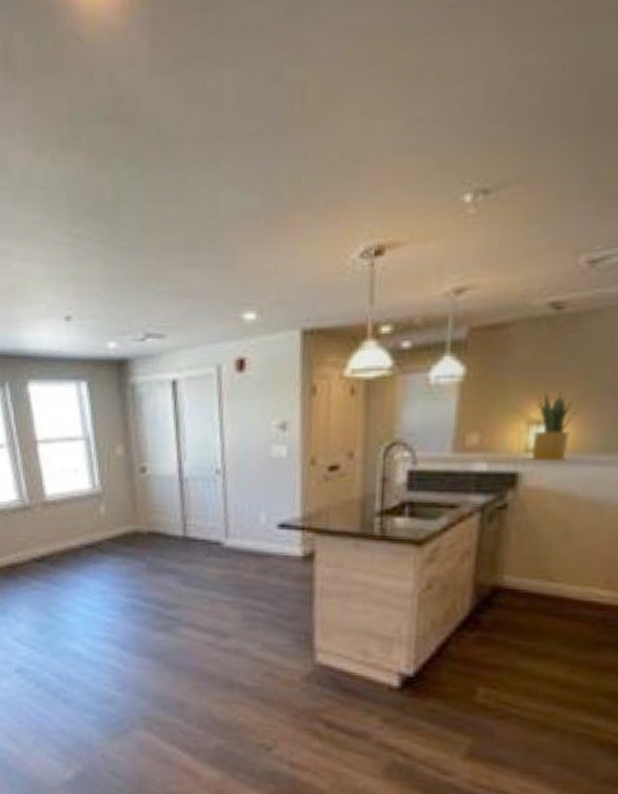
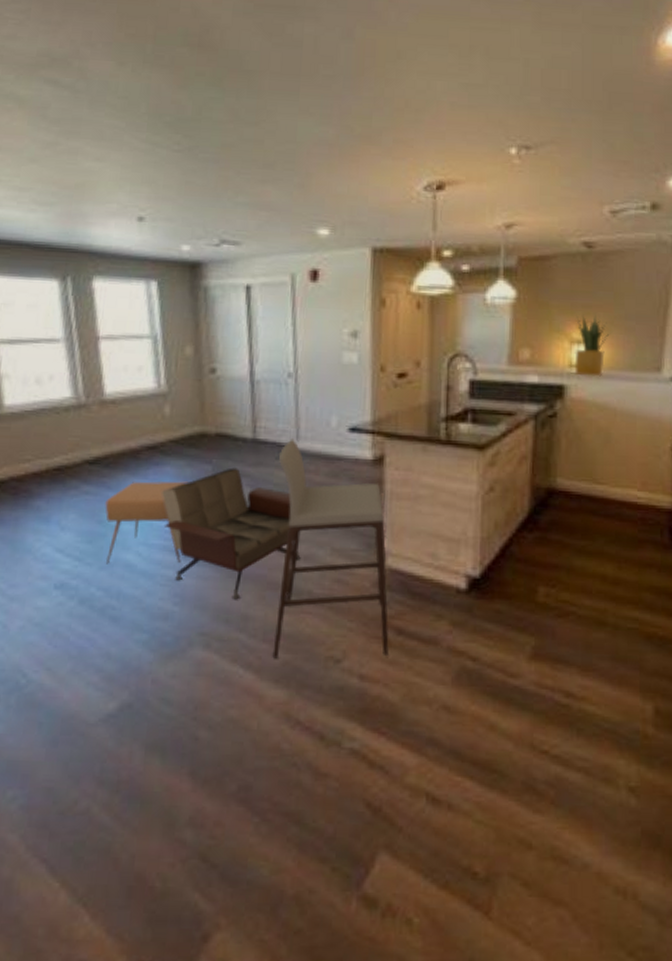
side table: none [52,577,126,653] -> present [105,481,189,564]
armchair: none [102,565,232,689] -> present [162,467,301,600]
bar stool: none [207,536,319,746] -> present [272,439,389,659]

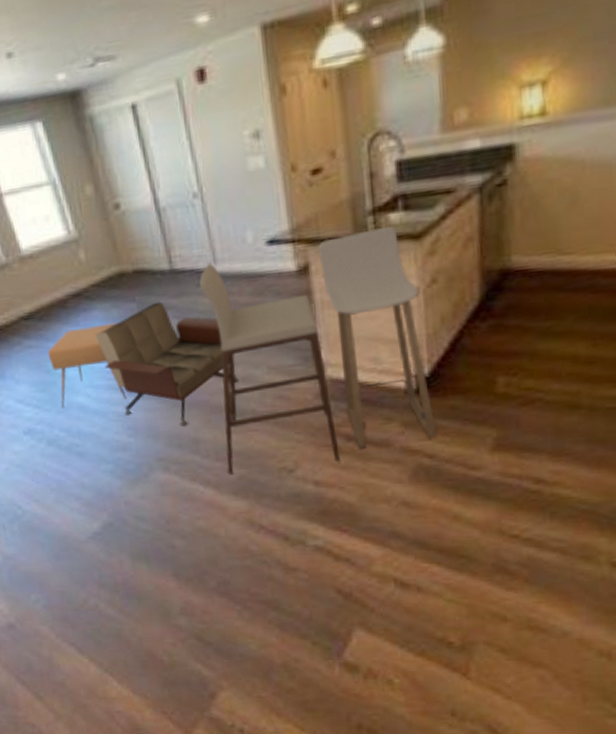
bar stool: none [394,433,482,644] -> present [318,225,437,449]
planter: present [574,315,610,377] -> none [525,43,573,128]

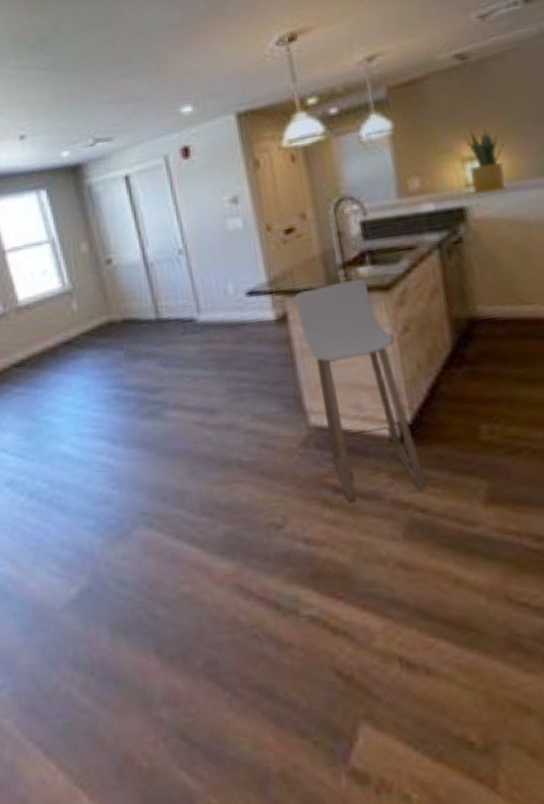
side table: present [47,322,127,408] -> none [35,369,112,458]
armchair: present [95,301,239,426] -> none [83,349,223,477]
bar stool: present [198,262,341,475] -> none [183,312,330,531]
planter: none [525,43,573,128] -> present [463,127,506,194]

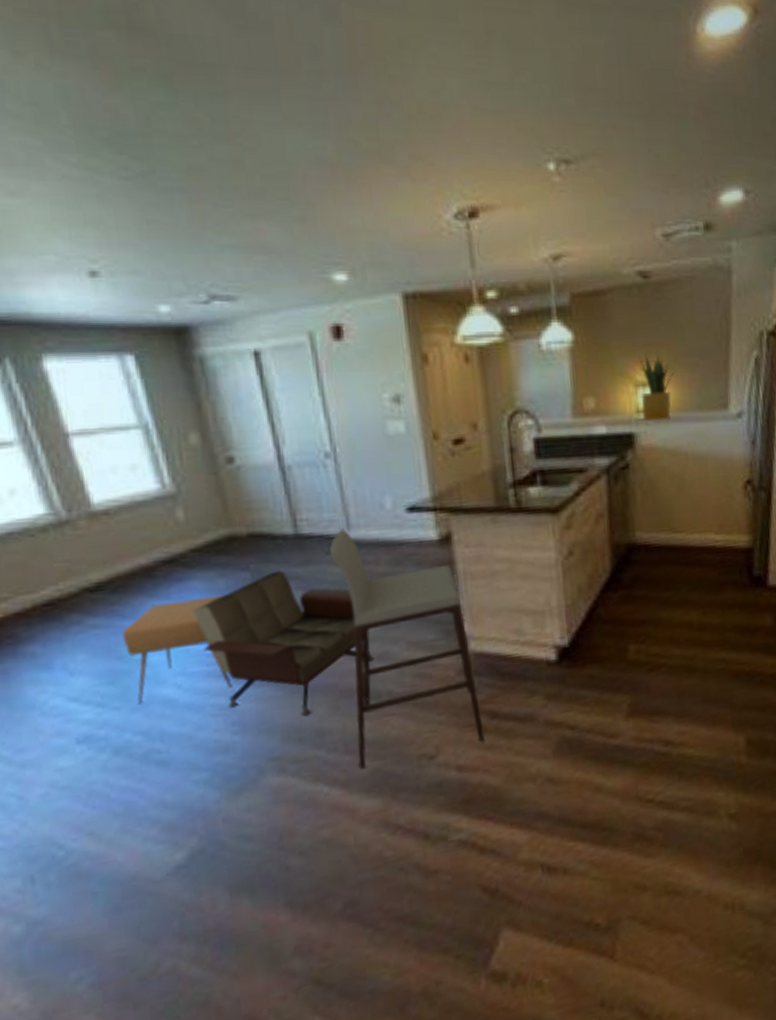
side table: none [35,369,112,458] -> present [122,594,233,705]
armchair: none [83,349,223,477] -> present [193,570,374,716]
bar stool: none [183,312,330,531] -> present [328,528,485,769]
bar stool: present [294,278,427,502] -> none [460,499,578,726]

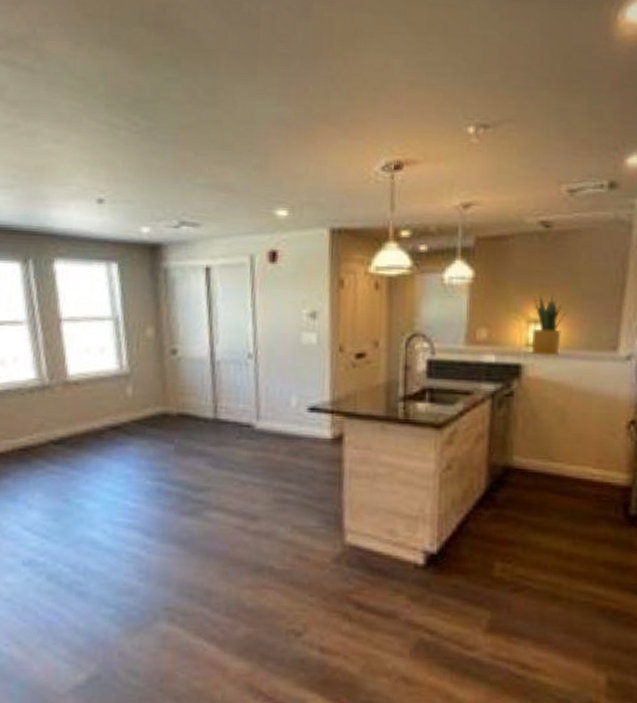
side table: present [122,594,233,705] -> none [70,460,152,542]
armchair: present [193,570,374,716] -> none [126,447,262,576]
bar stool: present [328,528,485,769] -> none [235,418,349,632]

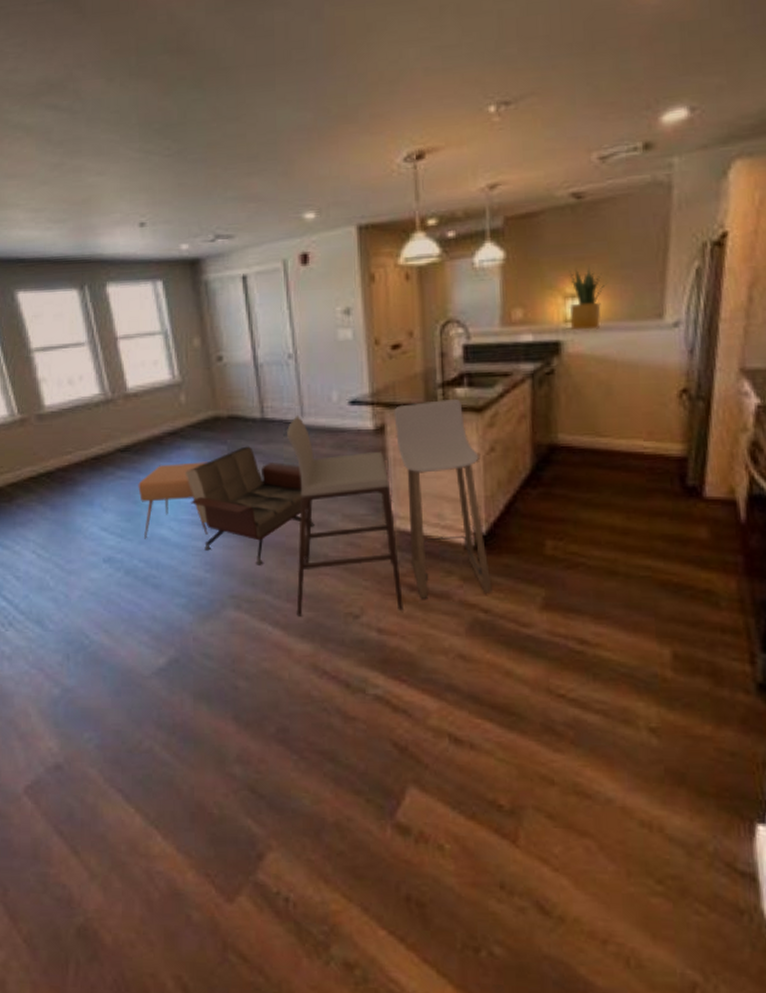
side table: none [70,460,152,542] -> present [138,461,209,539]
armchair: none [126,447,262,576] -> present [186,446,315,565]
bar stool: none [235,418,349,632] -> present [286,415,403,616]
bar stool: none [353,413,439,618] -> present [394,398,492,599]

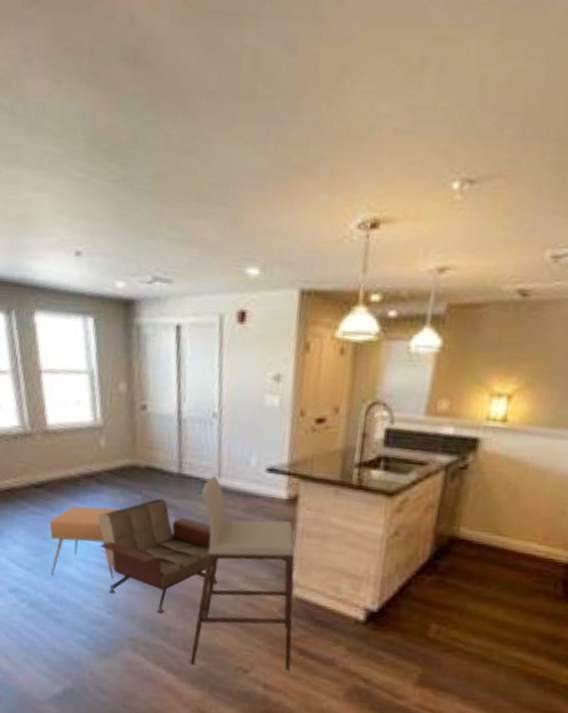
bar stool: present [394,398,492,599] -> none [304,479,383,665]
planter: present [568,267,606,330] -> none [491,368,533,431]

